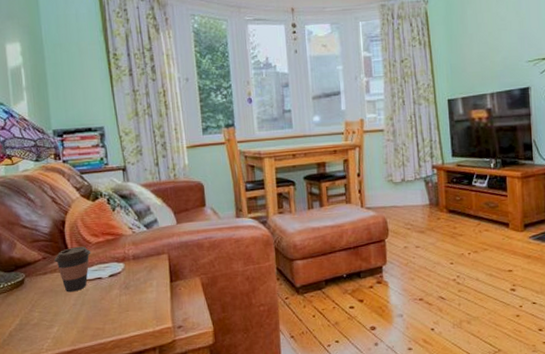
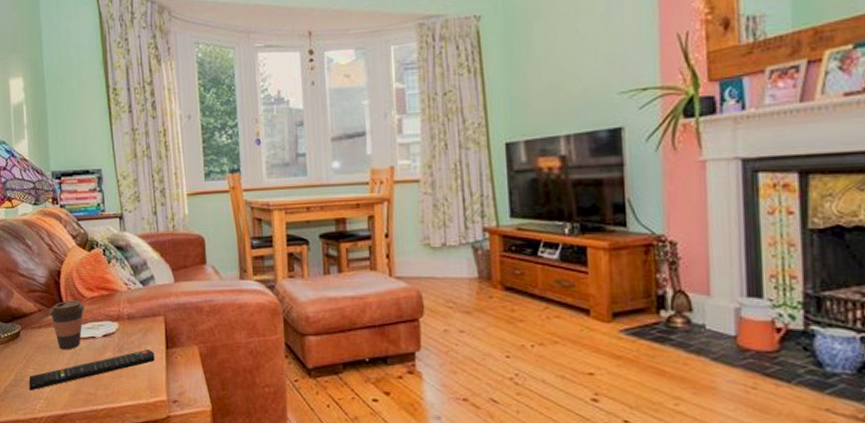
remote control: none [35,284,160,333] -> present [29,350,155,391]

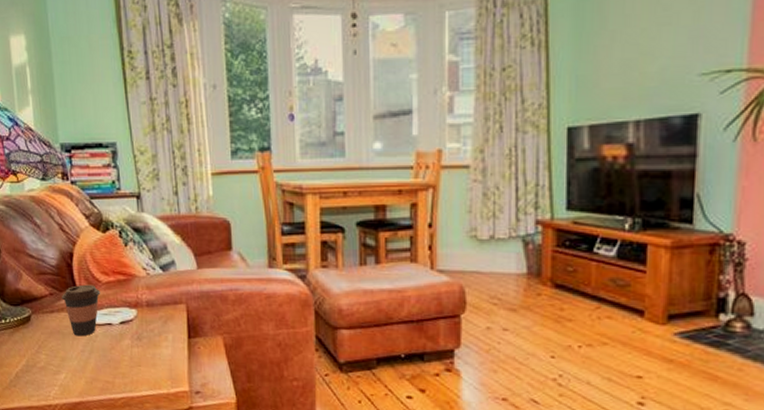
remote control: present [29,350,155,391] -> none [41,338,176,377]

